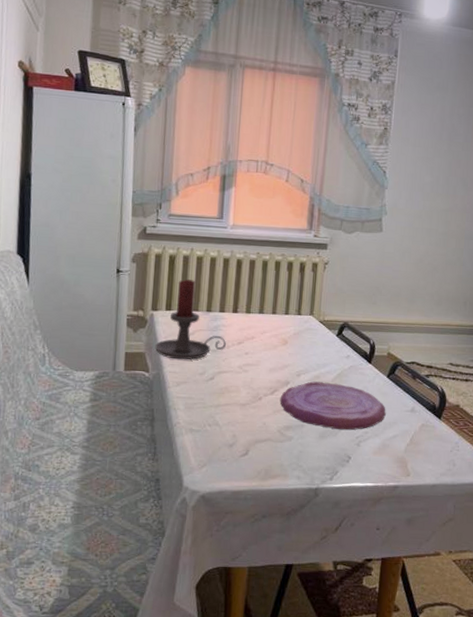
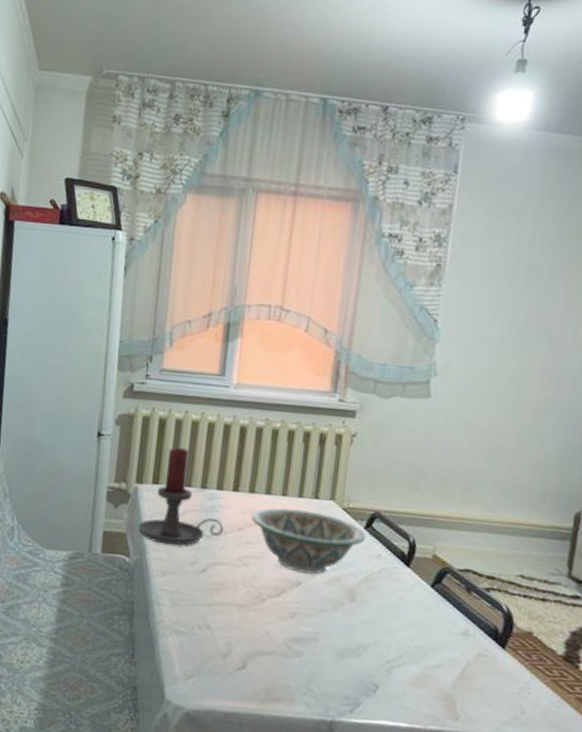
decorative bowl: none [248,323,338,375] -> present [251,507,366,575]
plate: present [280,381,386,430] -> none [288,584,429,652]

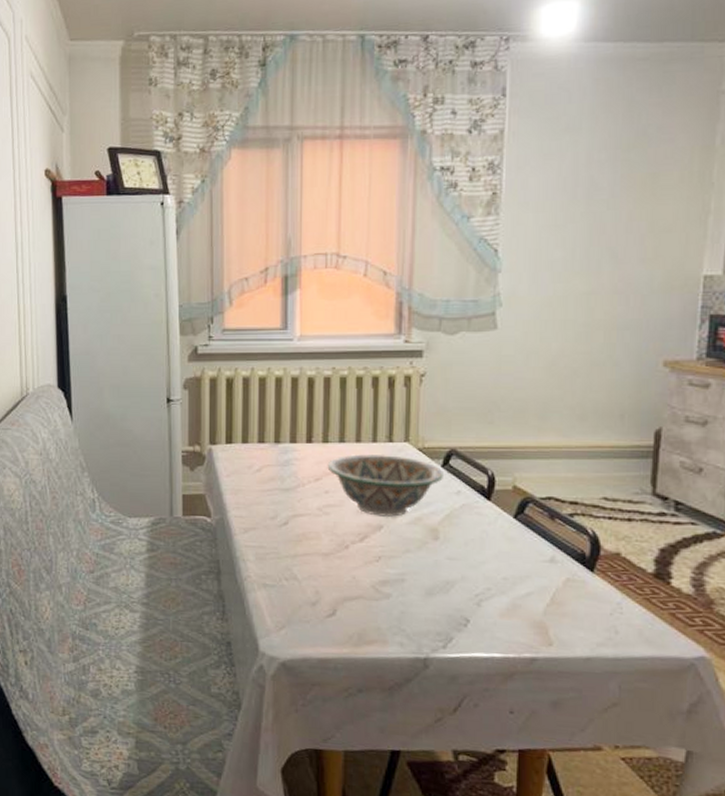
candle holder: present [138,448,223,546] -> none [216,406,300,502]

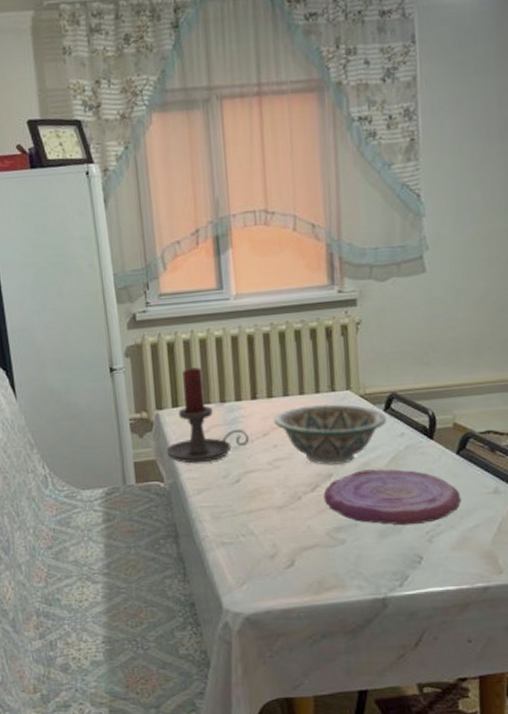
candle holder: none [216,406,300,502] -> present [166,367,249,464]
plate: none [372,525,515,586] -> present [323,469,461,526]

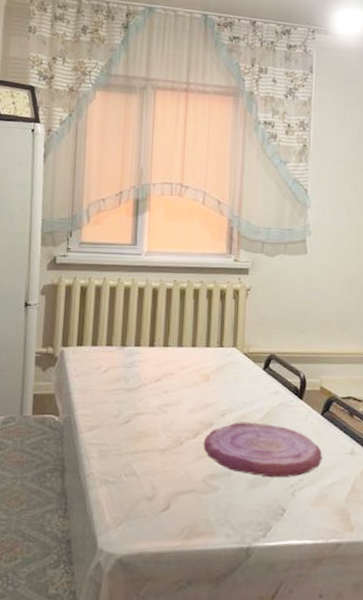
candle holder: present [166,367,249,464] -> none [65,312,143,401]
decorative bowl: present [273,403,386,465] -> none [166,357,264,415]

